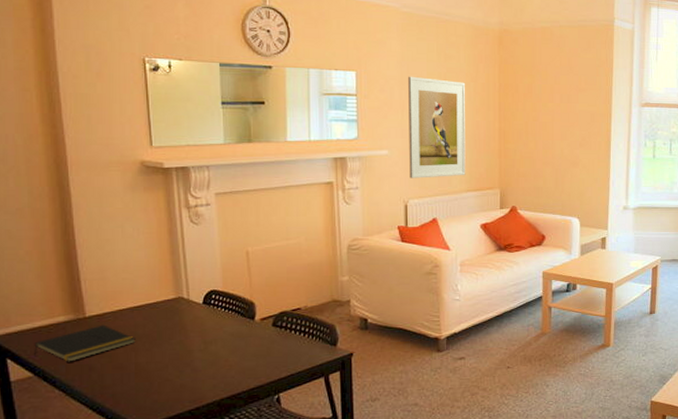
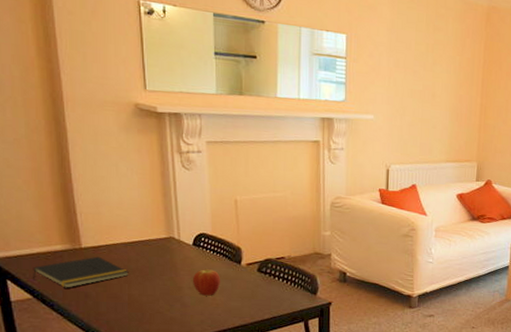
fruit: none [203,327,233,358] -> present [192,268,220,296]
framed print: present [408,76,466,178] -> none [393,44,452,147]

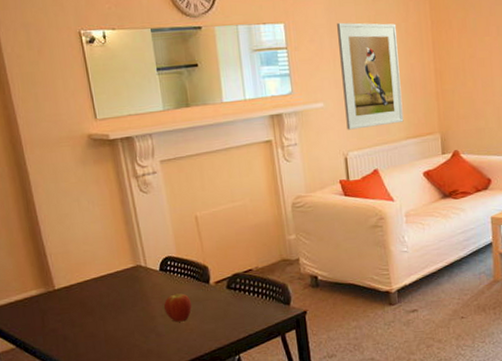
notepad: present [33,256,129,288] -> none [13,296,103,333]
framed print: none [393,44,452,147] -> present [337,22,404,130]

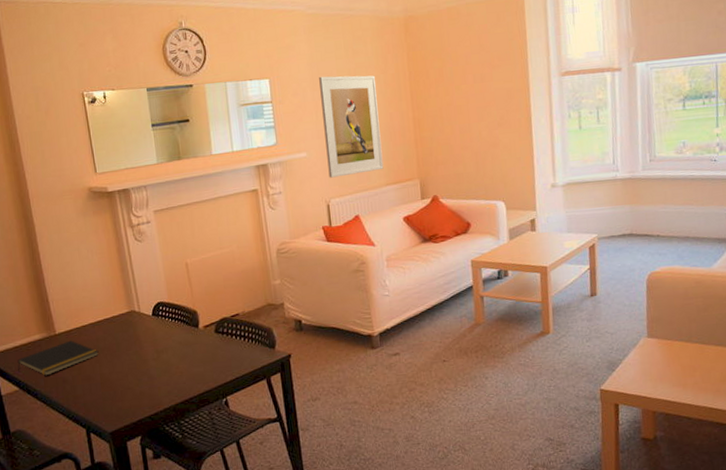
notepad: none [13,296,103,333] -> present [17,340,99,376]
fruit: present [163,293,192,322] -> none [155,337,182,366]

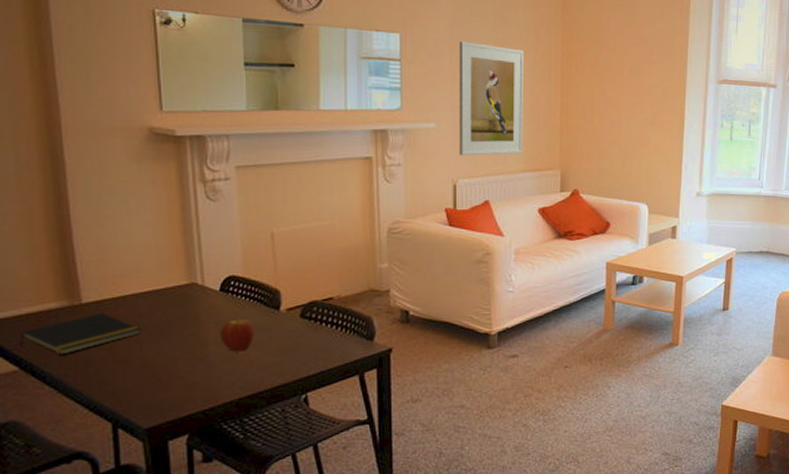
fruit: none [155,337,182,366] -> present [219,318,254,352]

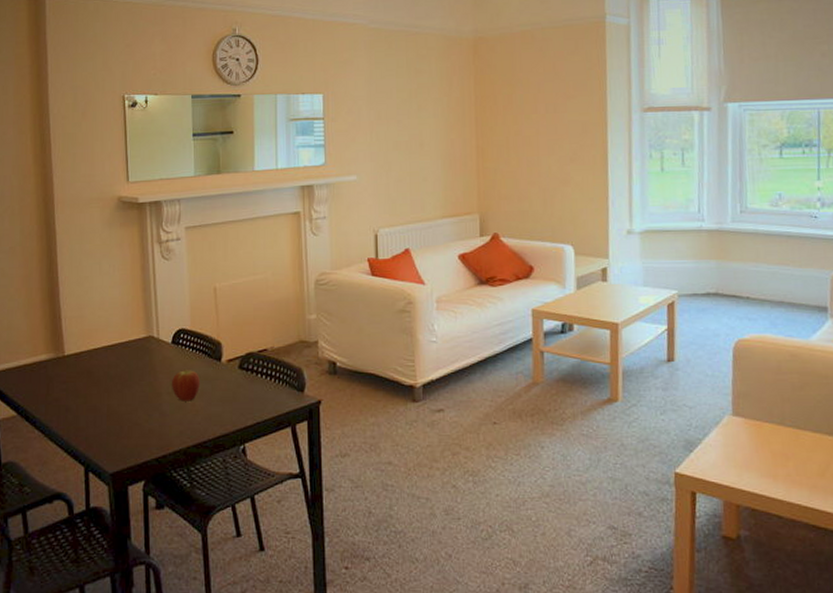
notepad: present [20,312,141,355] -> none [19,364,109,402]
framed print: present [459,41,525,156] -> none [377,95,440,205]

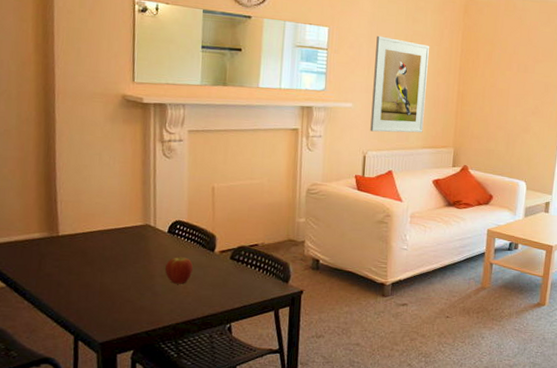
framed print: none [377,95,440,205] -> present [370,35,430,133]

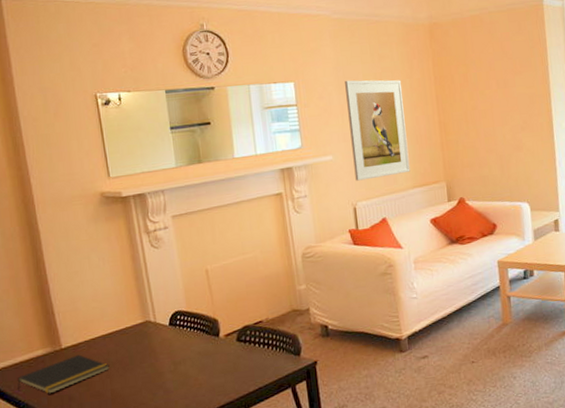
notepad: none [8,244,103,277] -> present [17,354,110,394]
fruit: present [164,256,193,284] -> none [172,347,201,378]

